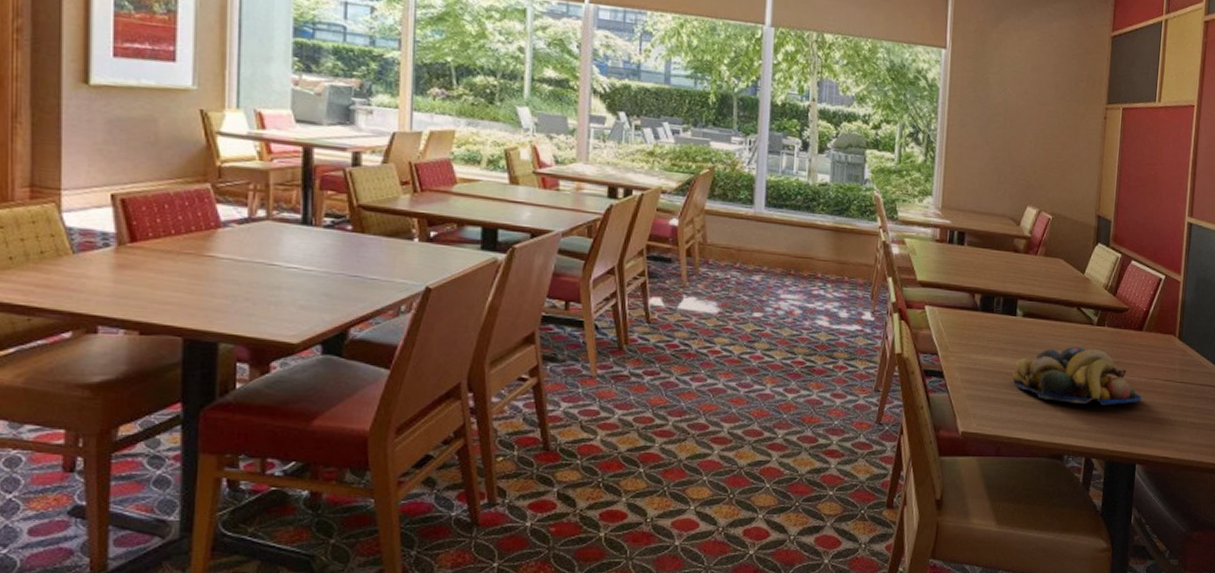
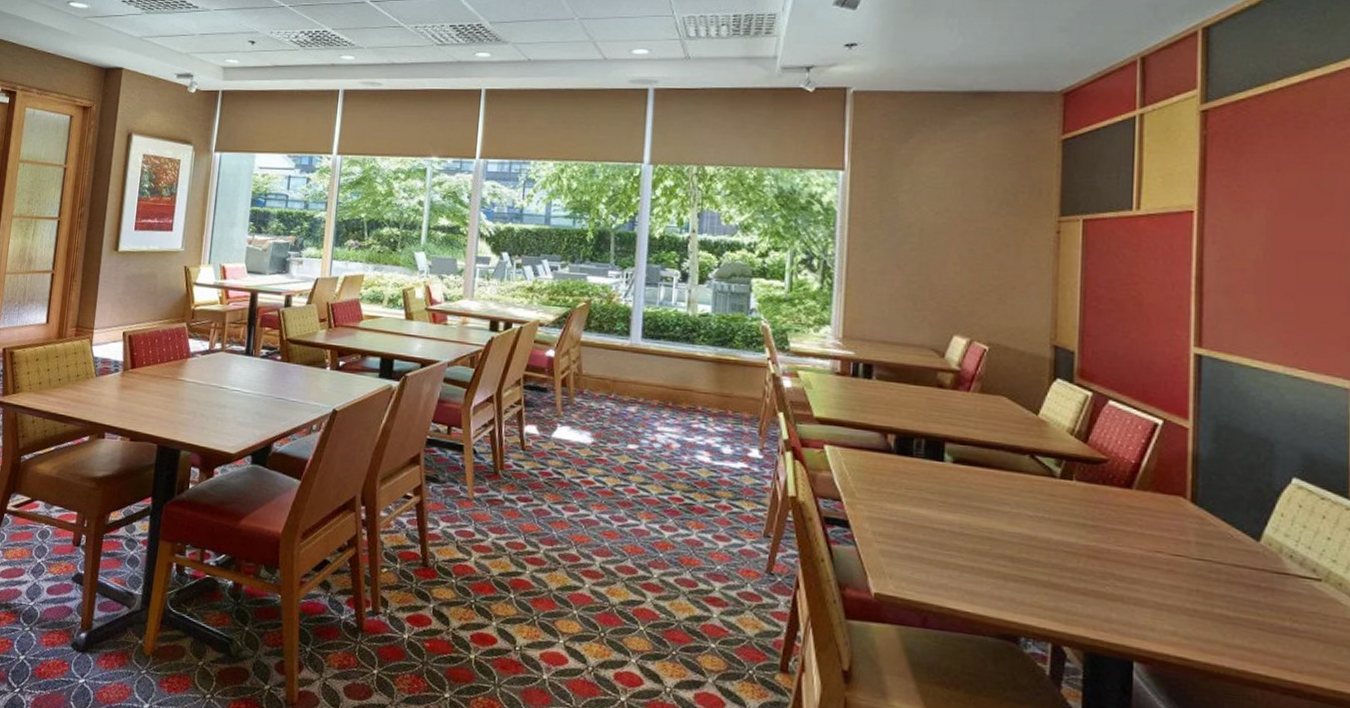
fruit bowl: present [1013,346,1142,406] -> none [942,502,1136,581]

